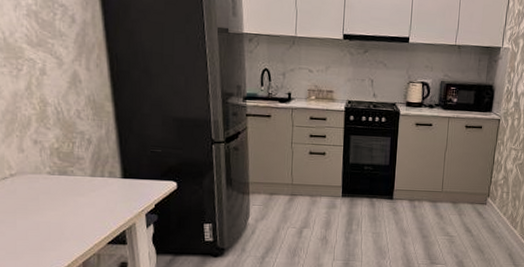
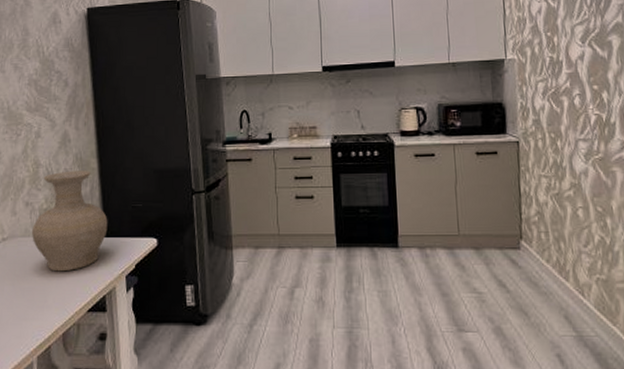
vase: none [42,112,126,208] -> present [31,170,108,272]

